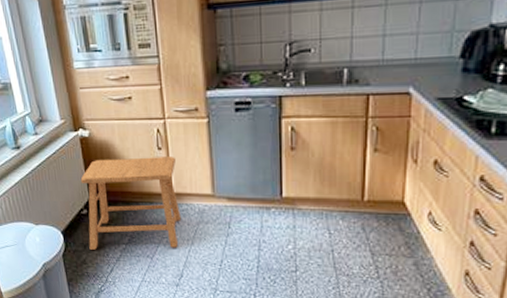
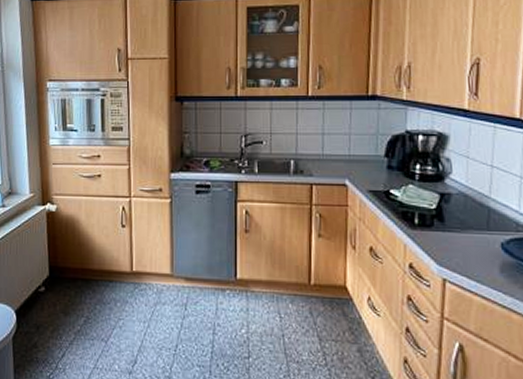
stool: present [80,155,182,250] -> none [42,233,140,332]

